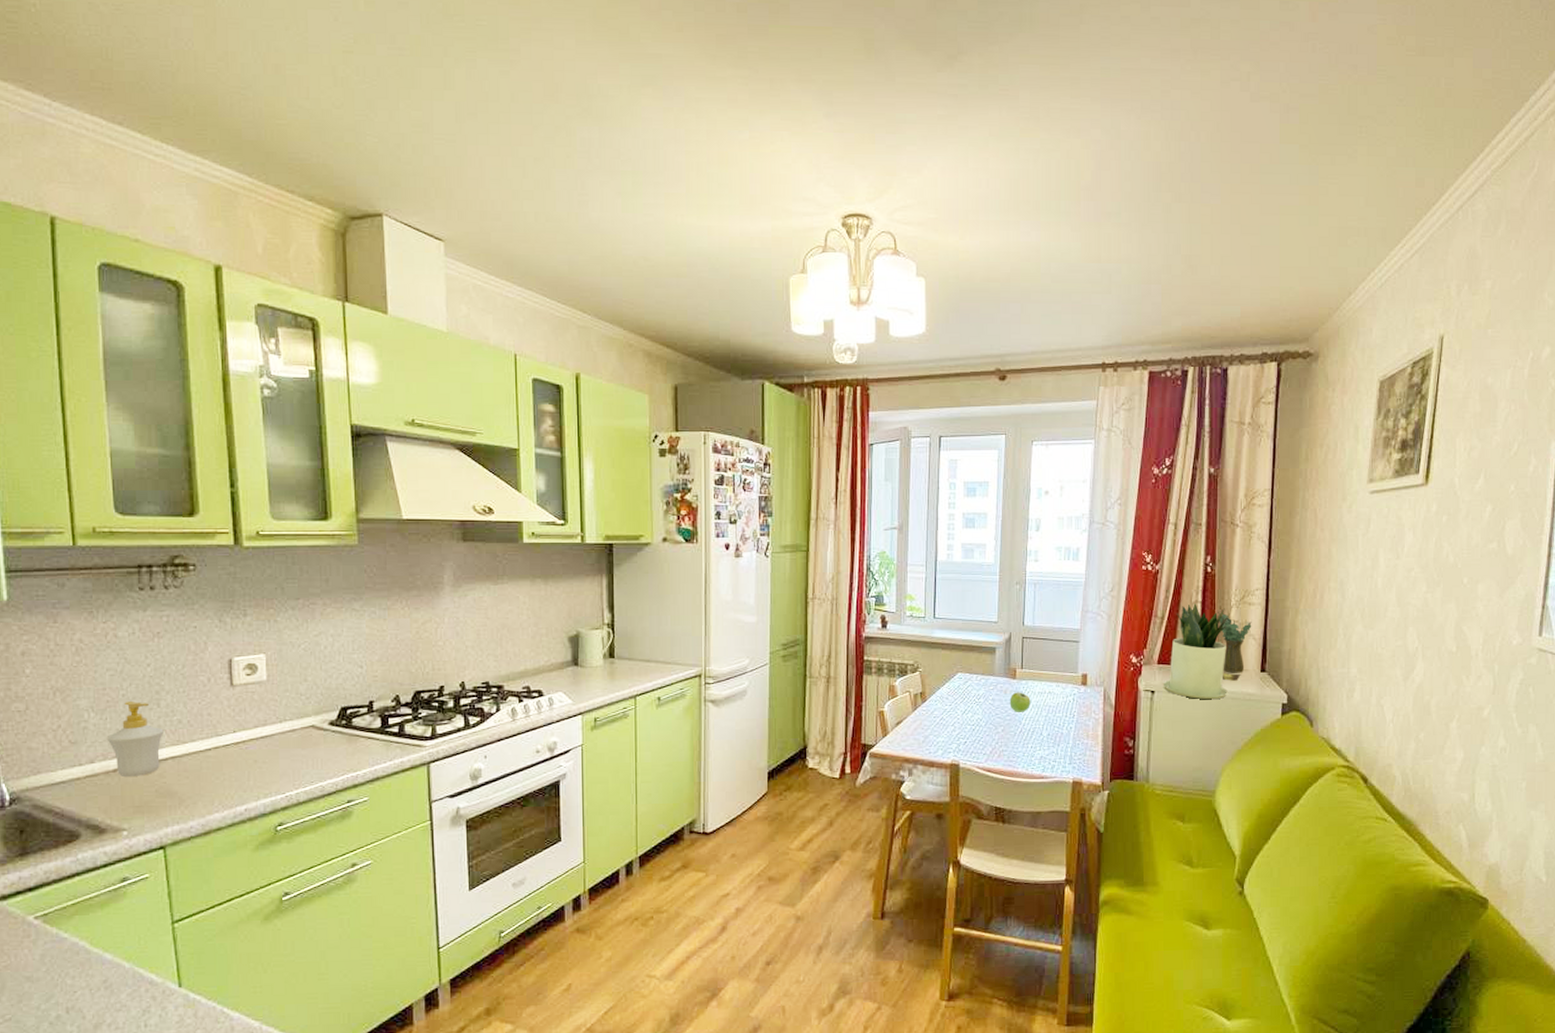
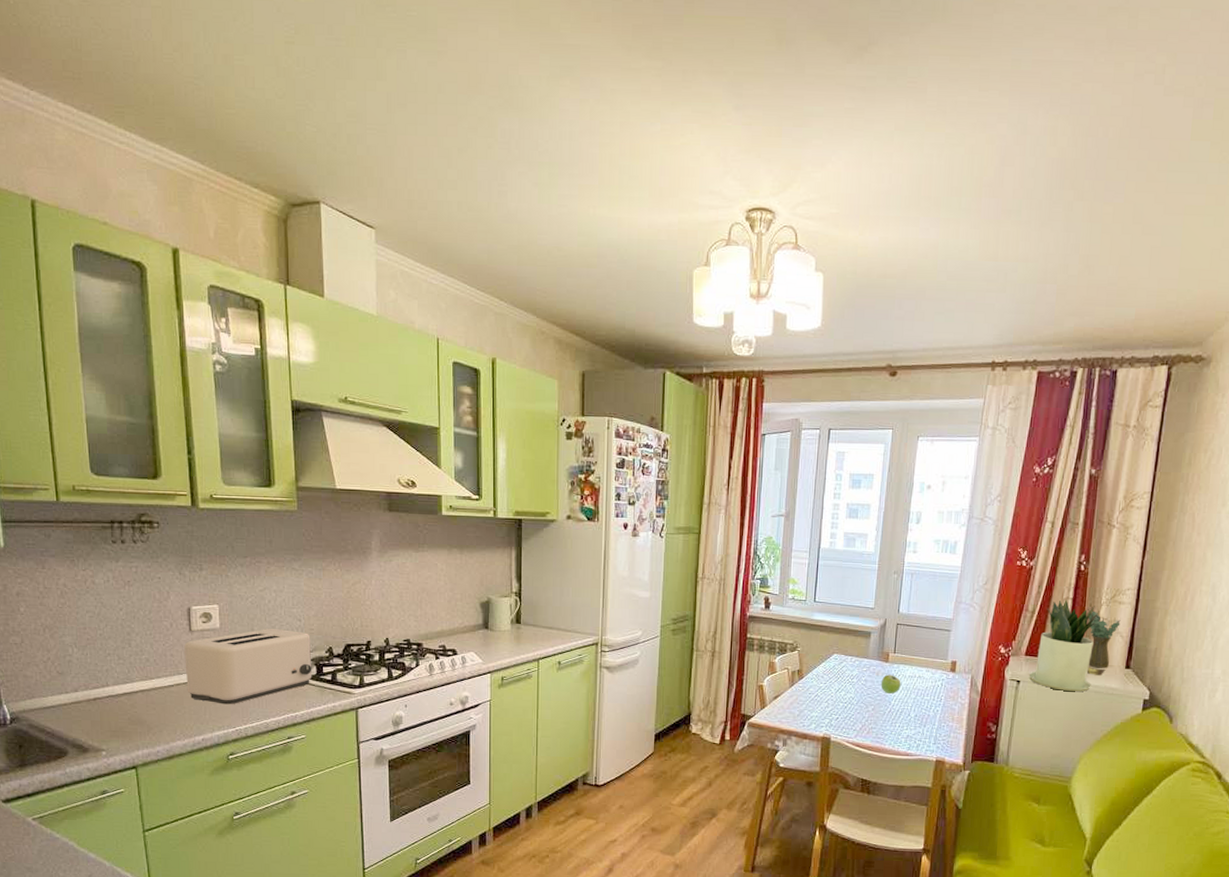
soap bottle: present [106,701,164,778] -> none [87,640,134,706]
toaster: none [224,677,376,768] -> present [184,628,312,705]

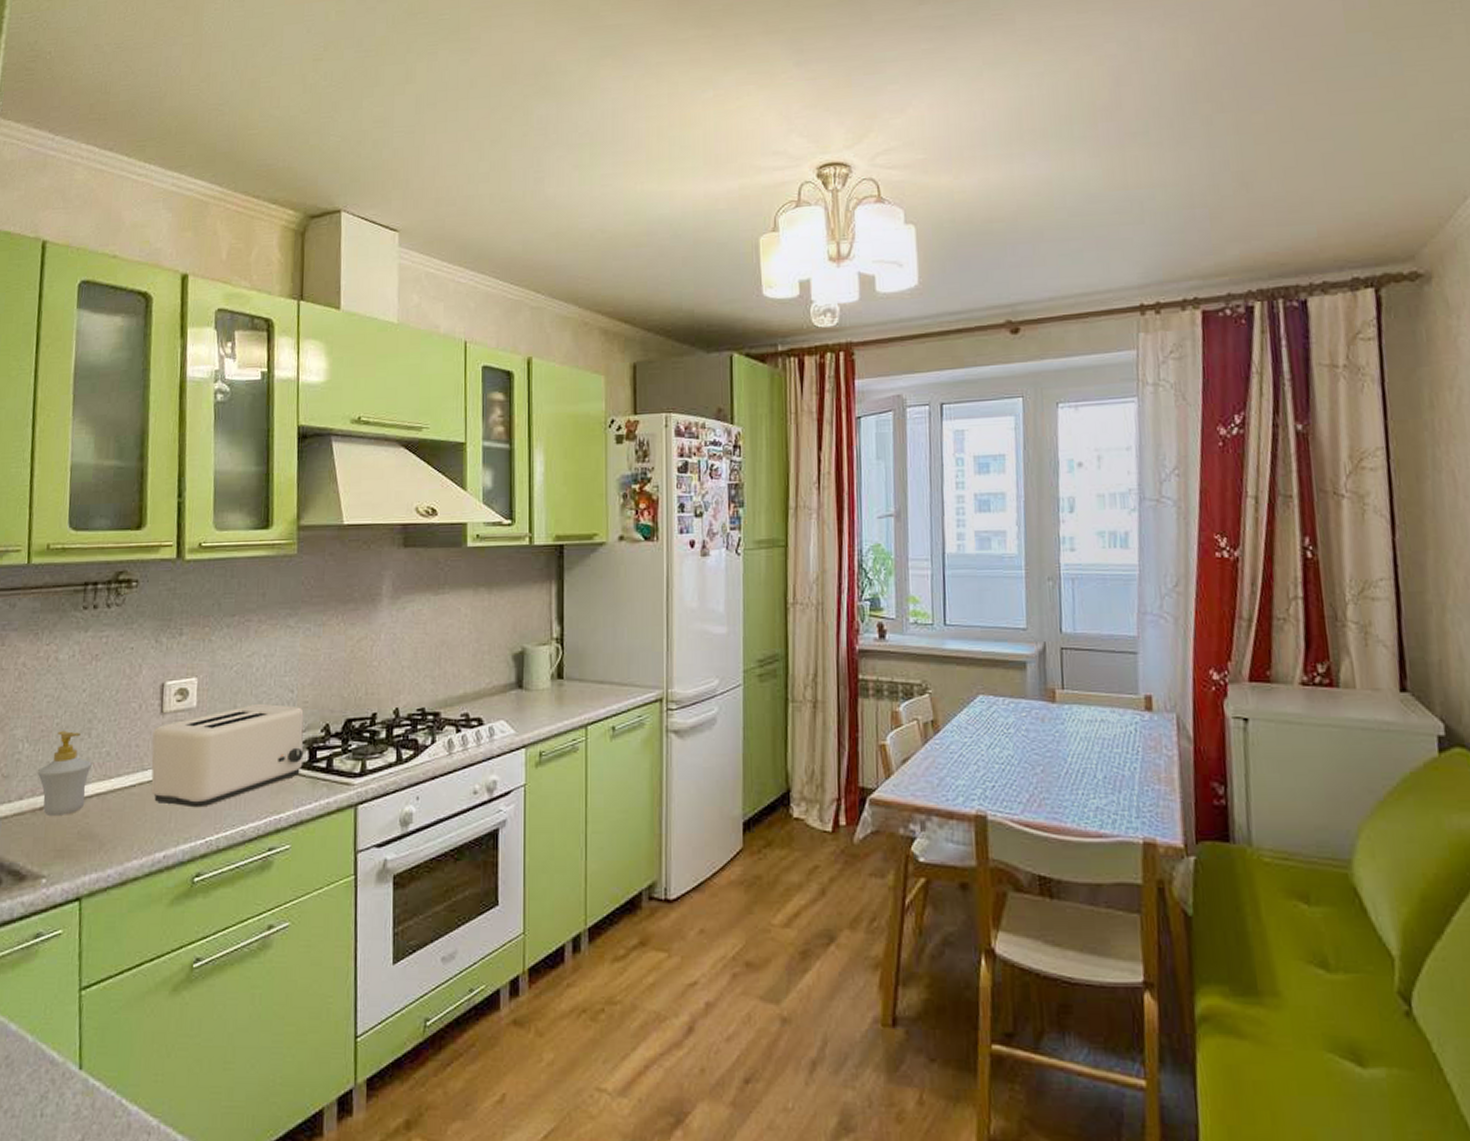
soap bottle: none [87,640,134,706] -> present [37,731,92,817]
fruit: present [881,674,901,695] -> none [1048,720,1078,749]
planter: present [1028,600,1100,692] -> none [1259,600,1356,731]
vase: present [1087,608,1121,675] -> none [1327,609,1380,704]

